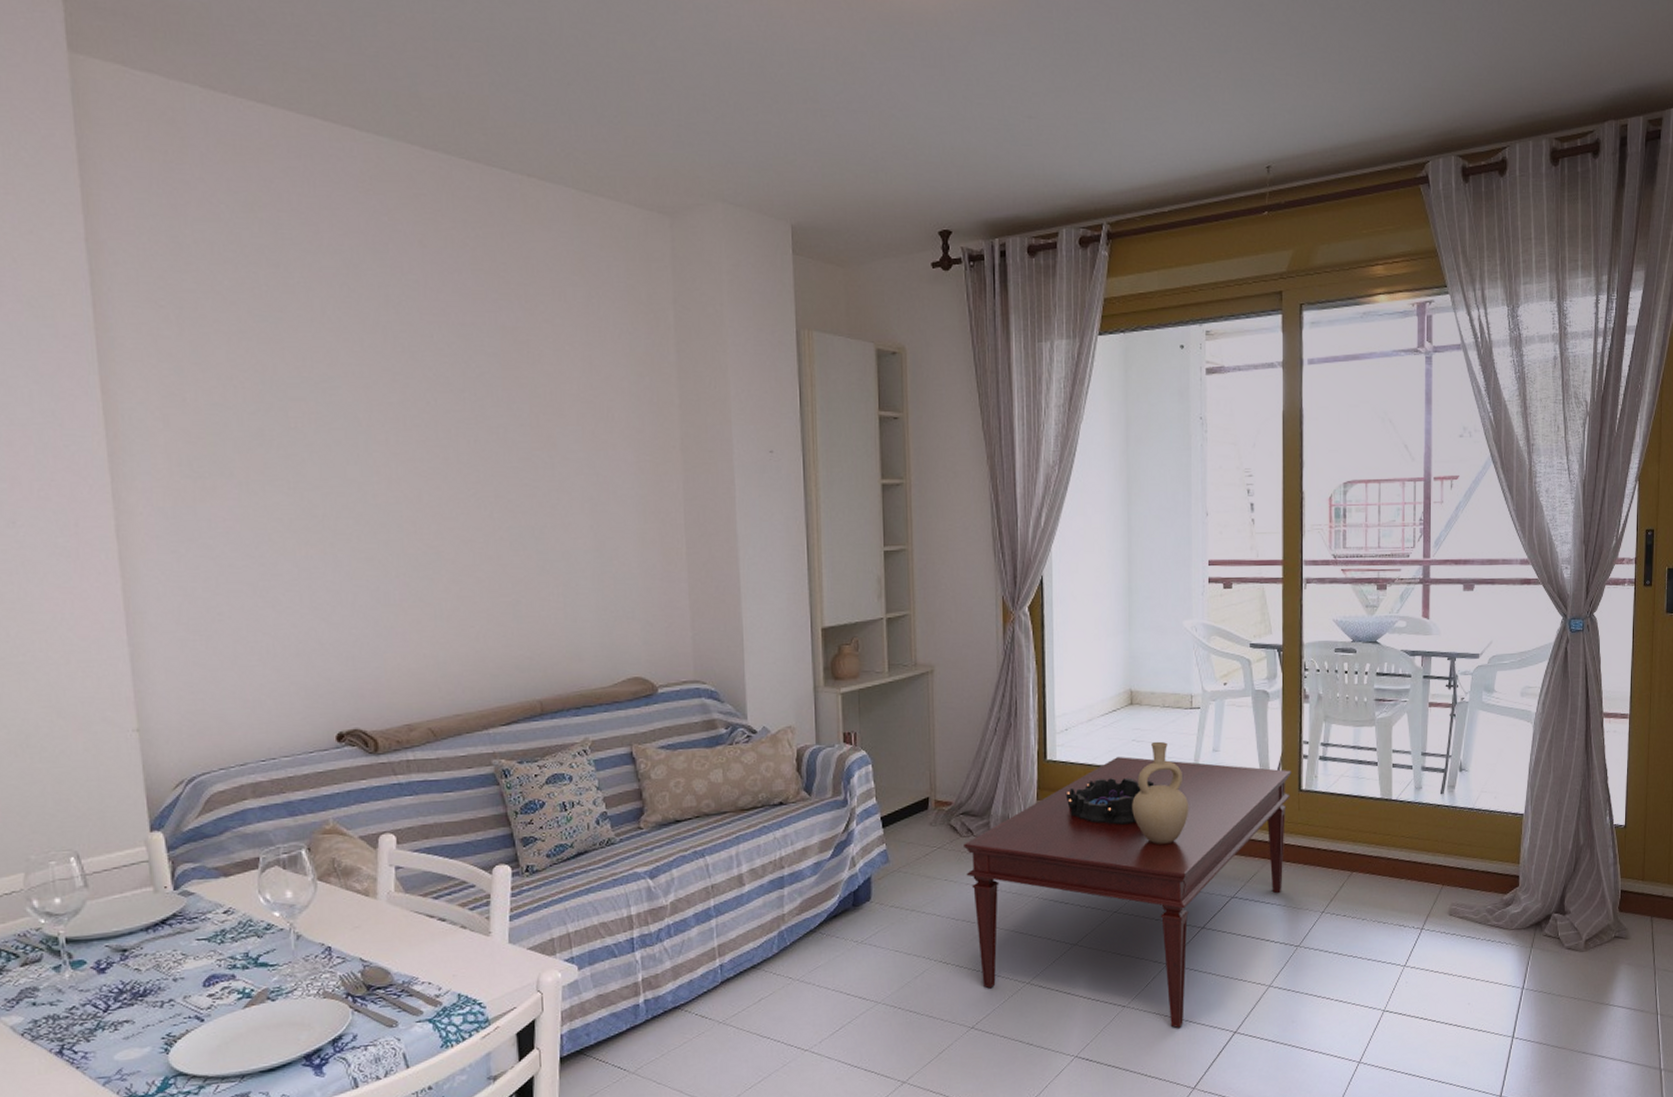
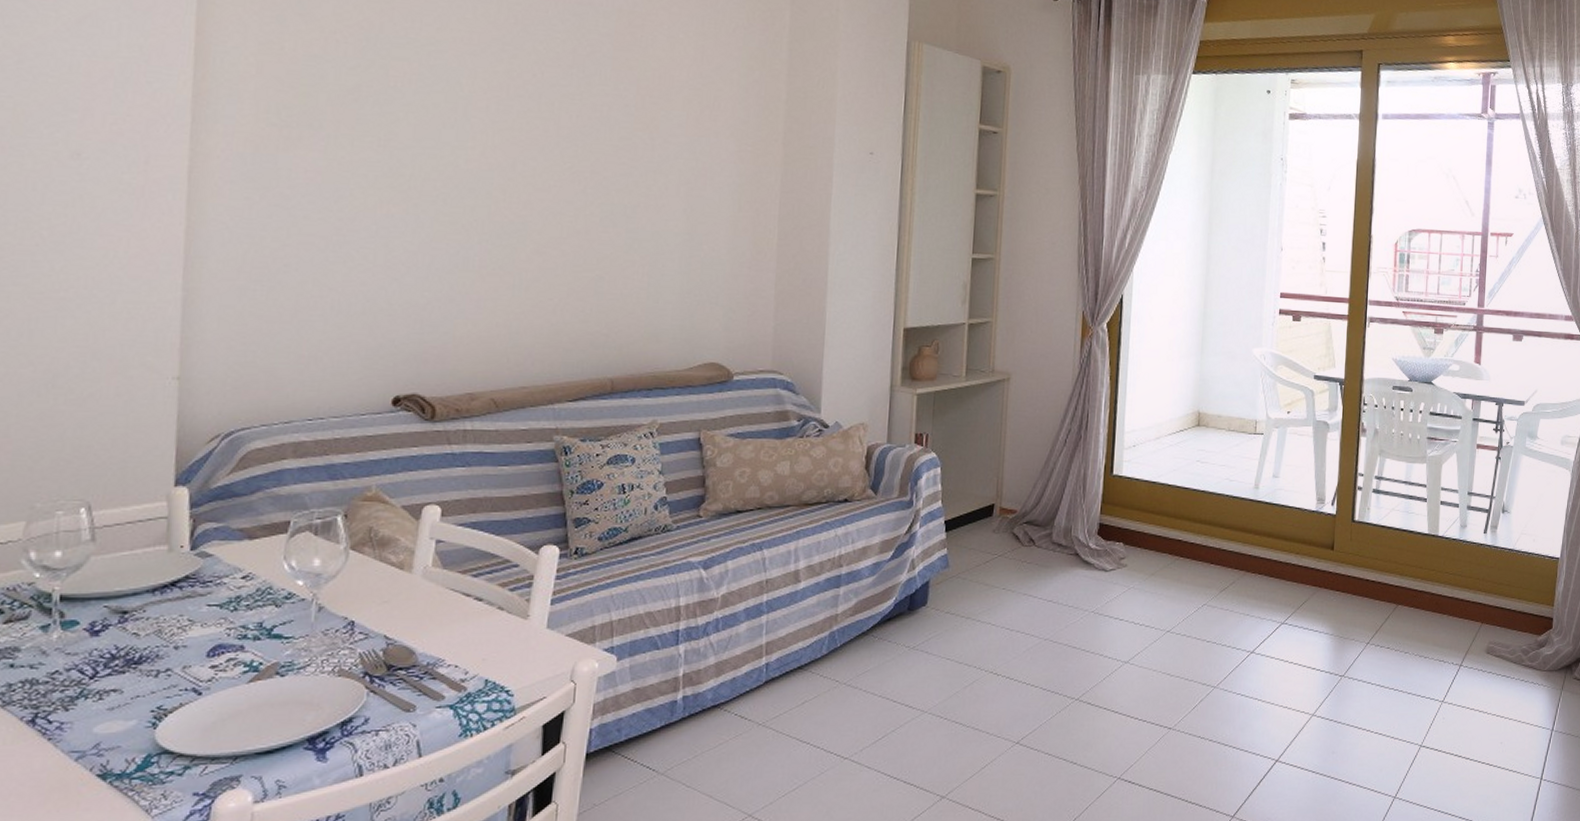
coffee table: present [964,757,1292,1028] -> none [1024,477,1346,753]
decorative bowl: present [1065,777,1155,825] -> none [1128,497,1215,544]
vase: present [1132,741,1189,844] -> none [1192,463,1247,566]

